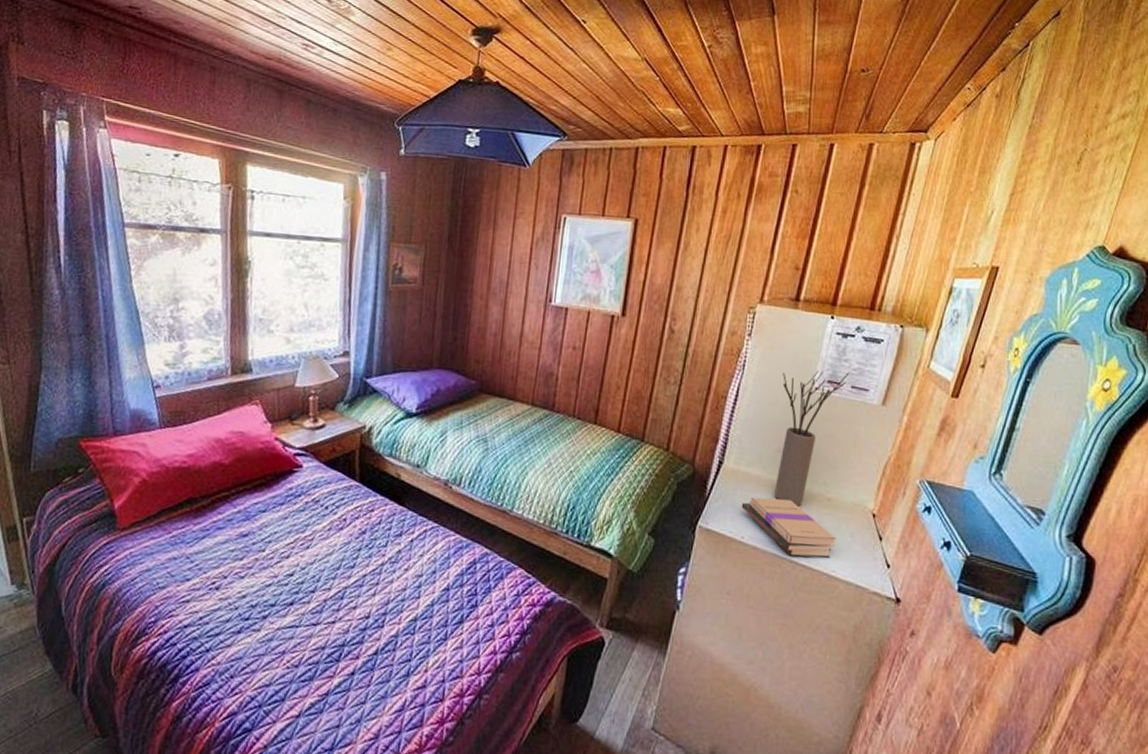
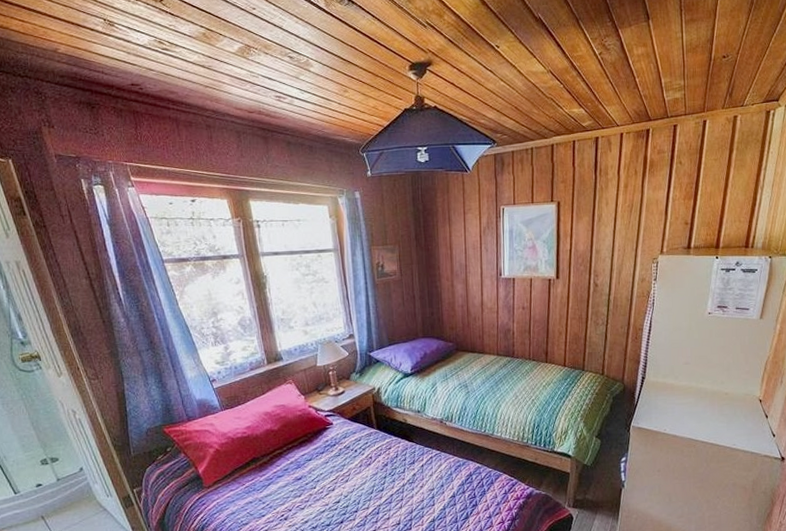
books: present [741,497,837,558] -> none [662,398,735,438]
vase: present [774,370,849,507] -> none [683,297,734,402]

